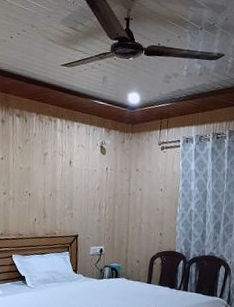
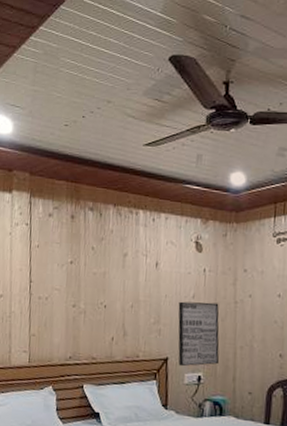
wall art: none [86,192,117,242] -> present [178,301,220,367]

